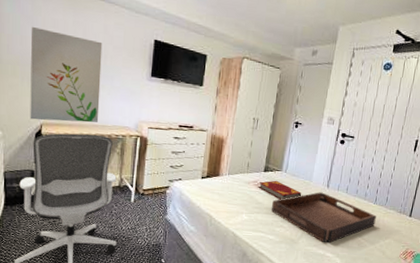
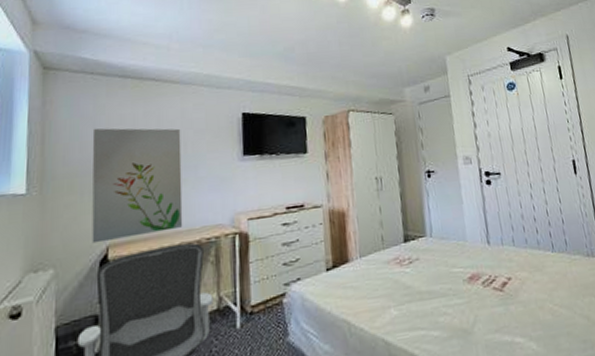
hardback book: present [258,180,301,200] -> none [401,250,459,276]
serving tray: present [271,192,376,243] -> none [424,252,564,324]

